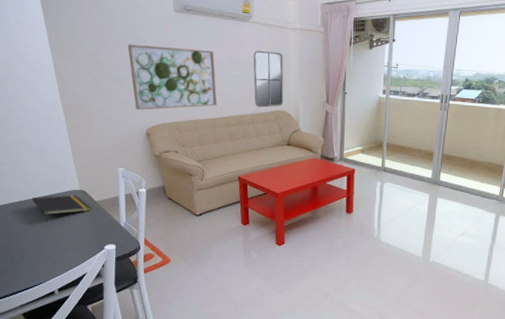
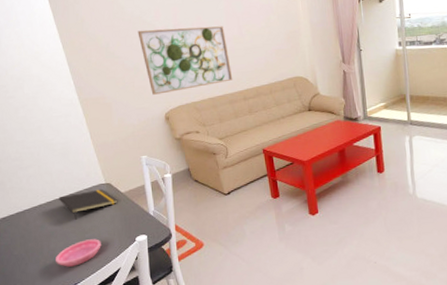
saucer: none [23,242,70,266] -> present [56,239,101,267]
home mirror: present [253,50,284,108] -> none [263,18,299,77]

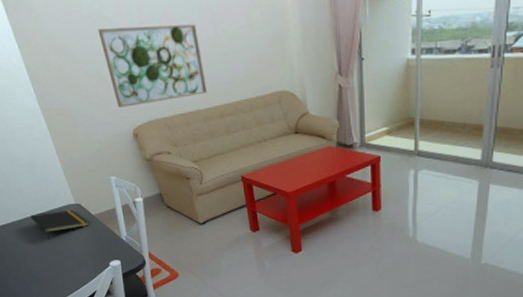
saucer: present [56,239,101,267] -> none [33,260,76,286]

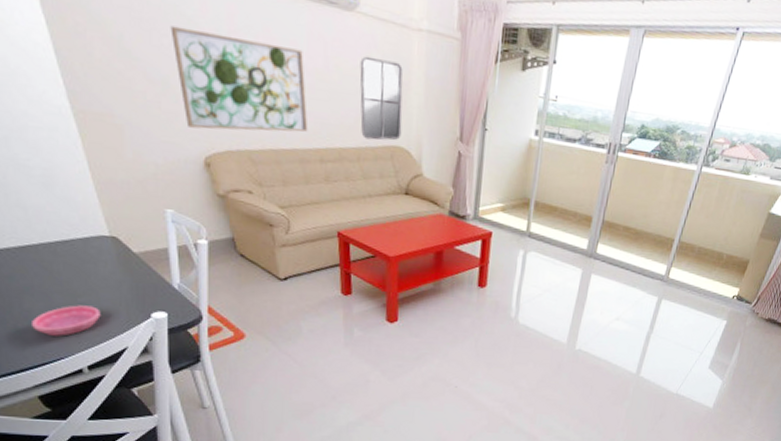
notepad: present [30,209,89,240] -> none [36,242,126,277]
saucer: none [33,260,76,286] -> present [32,305,101,337]
home mirror: none [243,15,286,90] -> present [359,56,403,141]

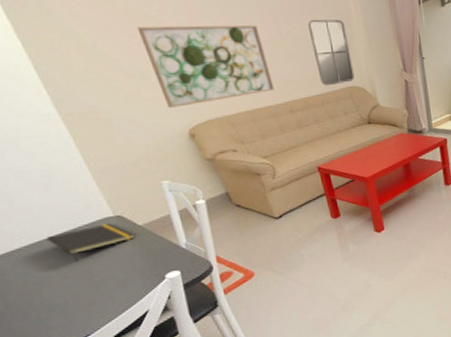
saucer: present [32,305,101,337] -> none [53,281,119,318]
notepad: none [36,242,126,277] -> present [46,222,134,262]

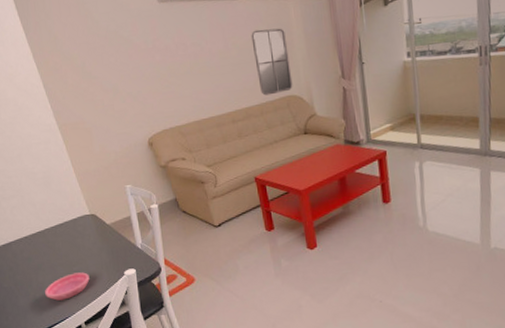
notepad: present [46,222,134,262] -> none [43,220,103,252]
saucer: none [53,281,119,318] -> present [45,272,90,301]
wall art: present [137,25,275,108] -> none [114,39,220,119]

